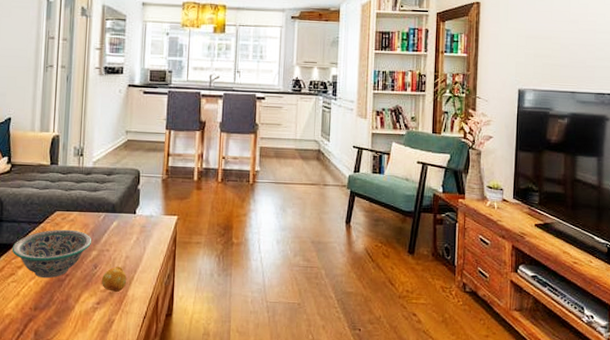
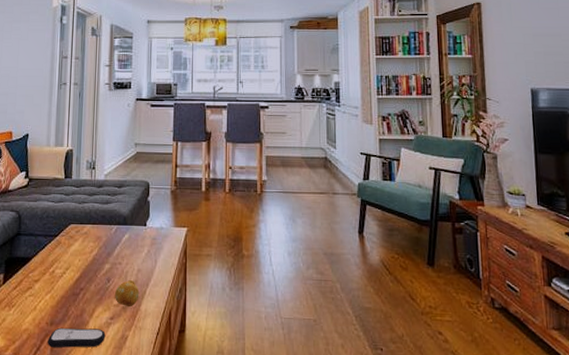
decorative bowl: present [12,229,92,279] -> none [29,242,105,293]
remote control: none [31,312,92,332] -> present [47,327,106,348]

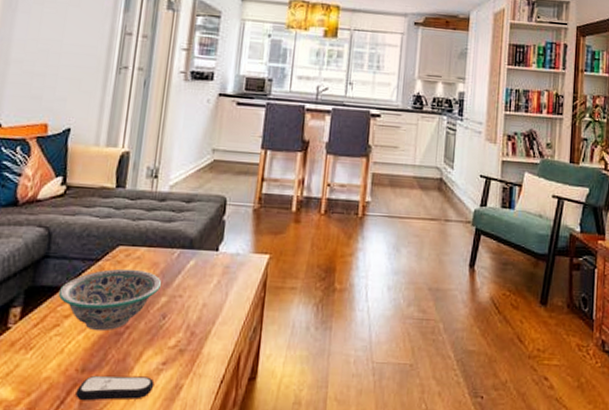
decorative bowl: none [29,242,105,293] -> present [58,268,162,332]
fruit: present [114,279,140,308] -> none [169,316,203,350]

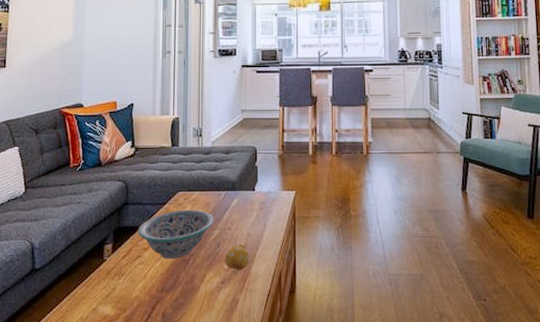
remote control: present [75,375,155,401] -> none [159,293,217,314]
fruit: none [169,316,203,350] -> present [224,243,249,271]

